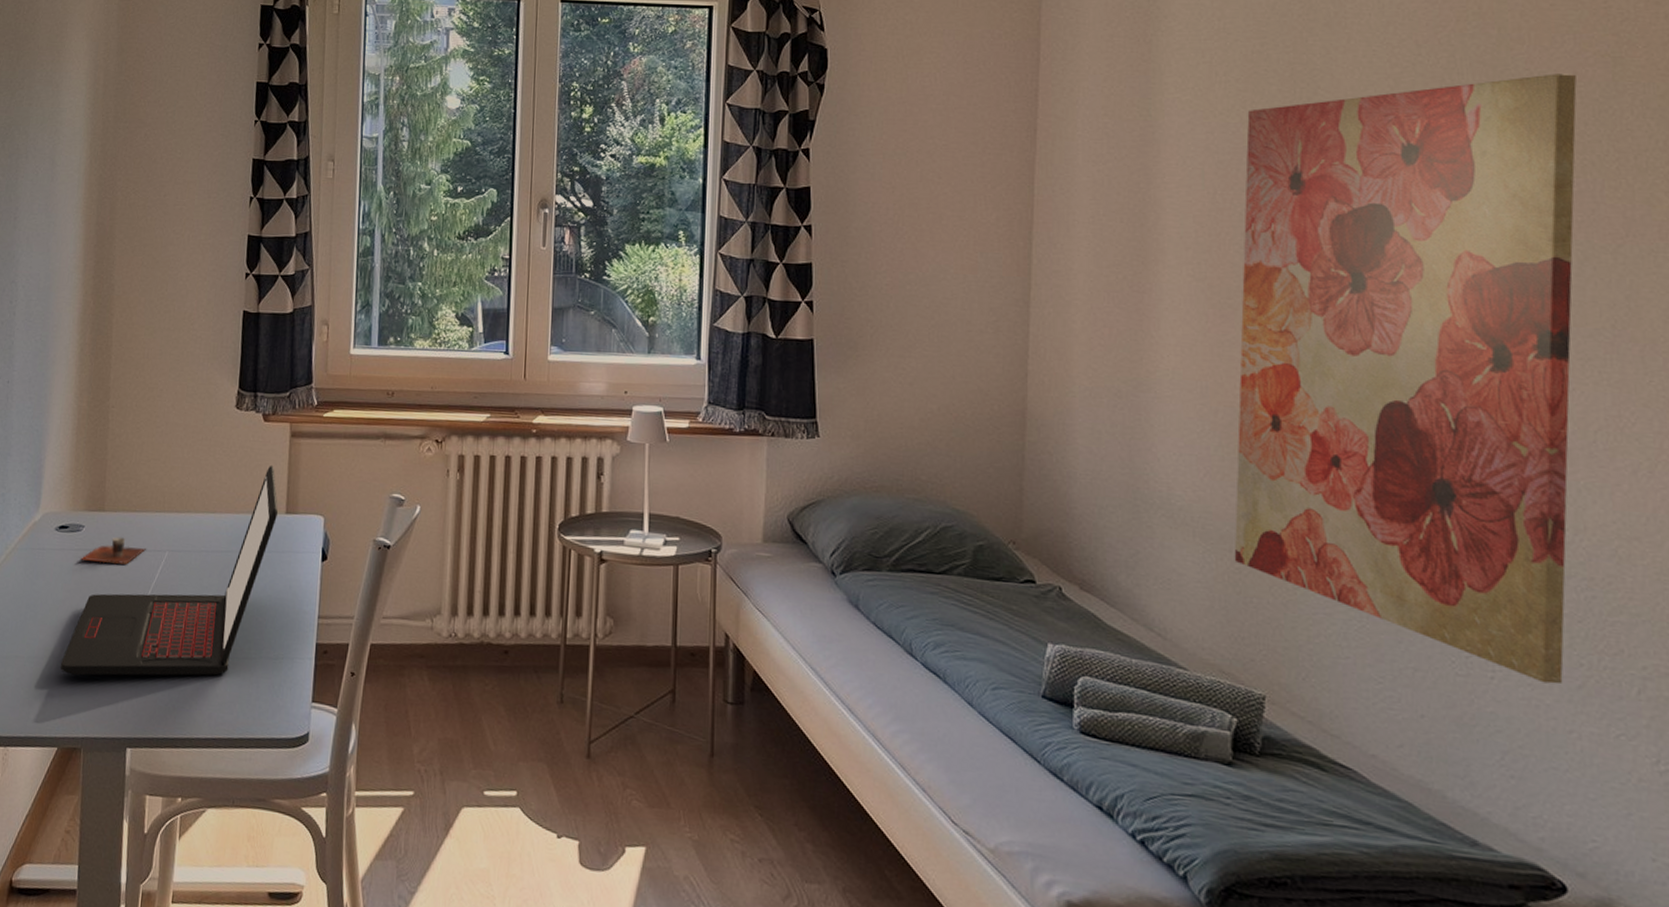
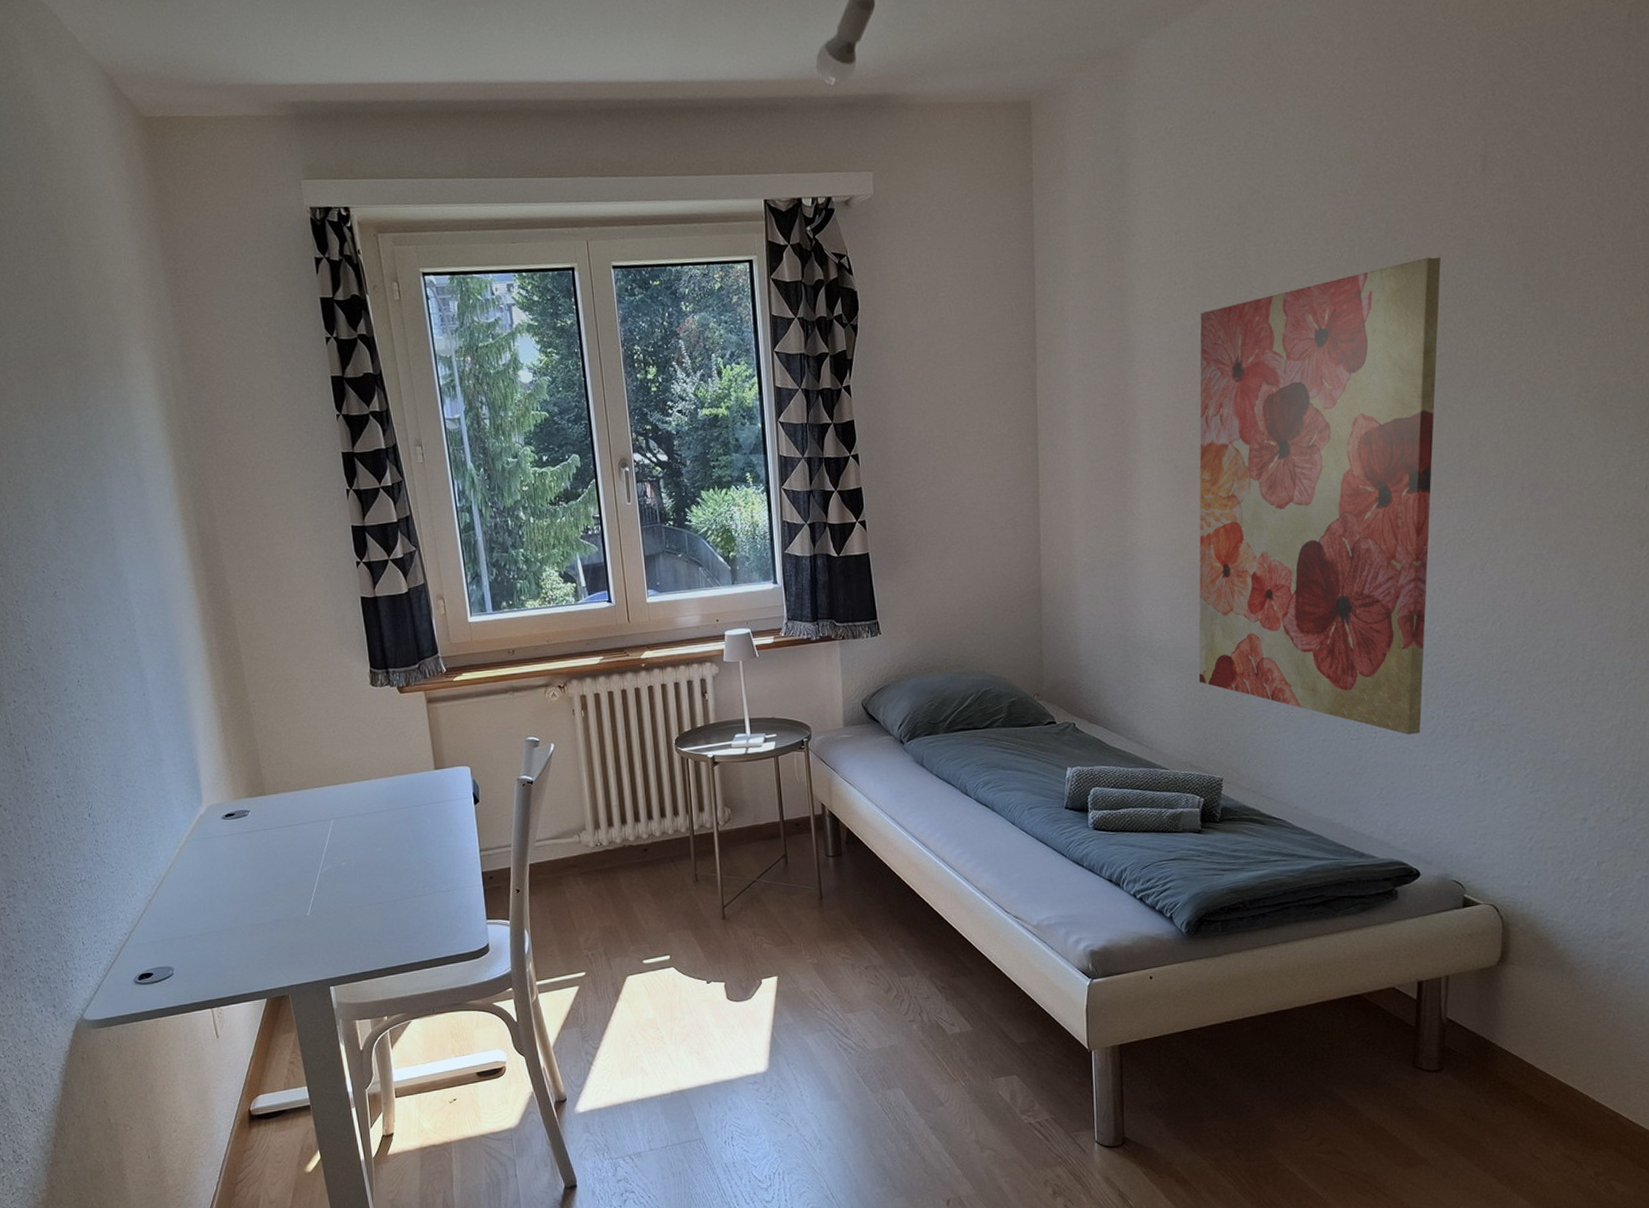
laptop: present [60,465,278,676] -> none [253,730,428,938]
cup: present [81,537,147,565] -> none [252,814,313,840]

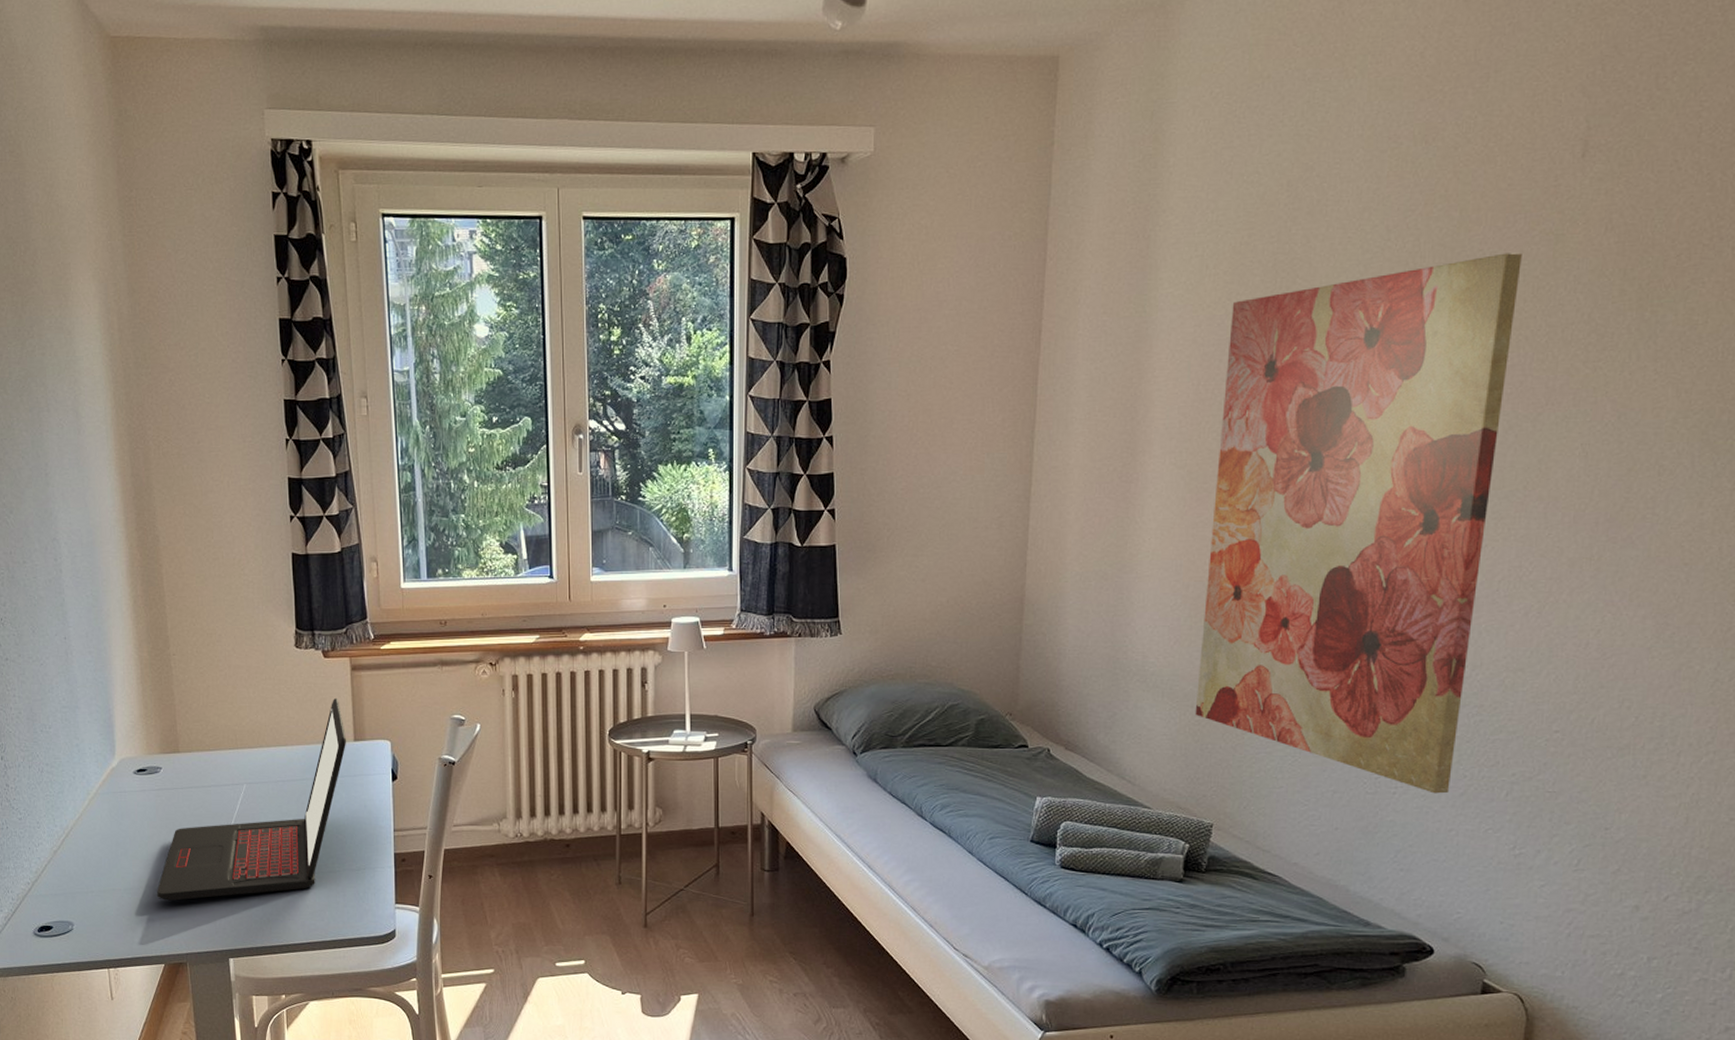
laptop: none [253,730,428,938] -> present [156,697,346,901]

